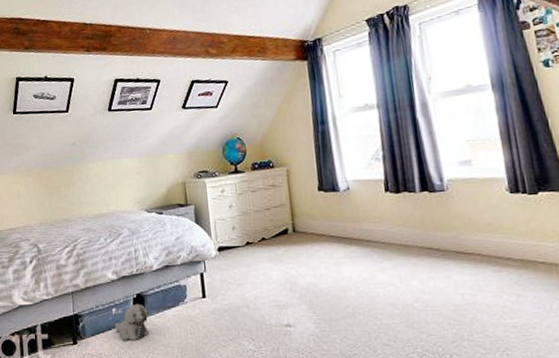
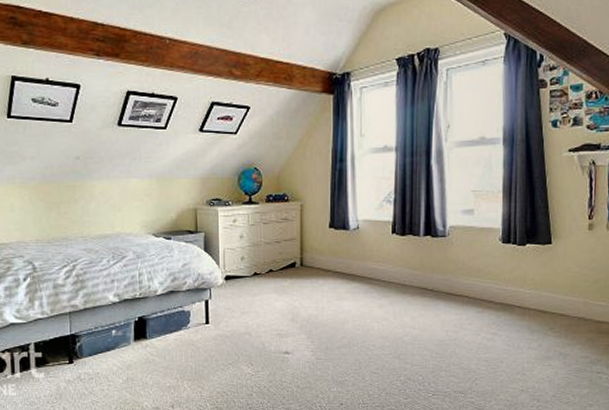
plush toy: present [115,304,149,341] -> none [114,327,150,361]

